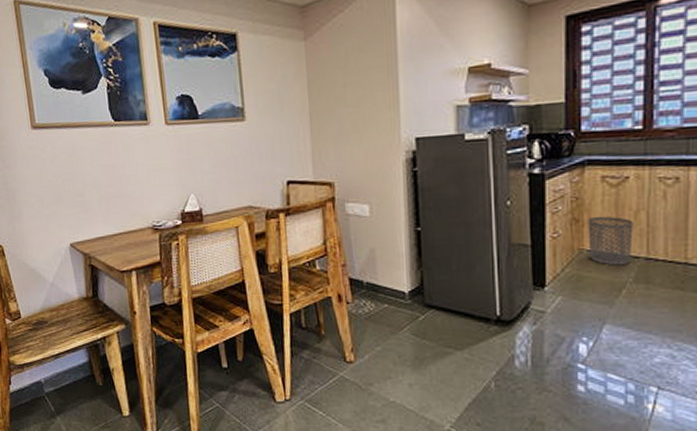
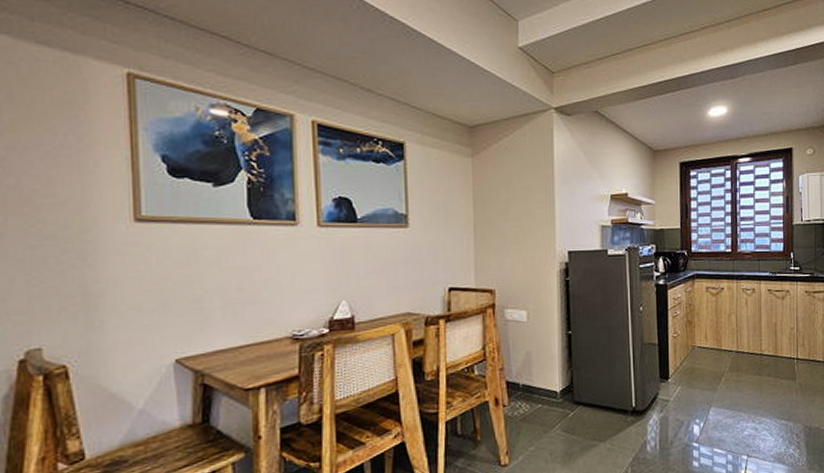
waste bin: present [587,216,633,266] -> none [697,318,728,359]

